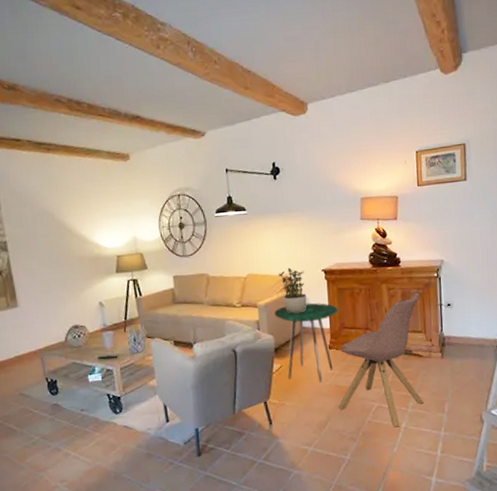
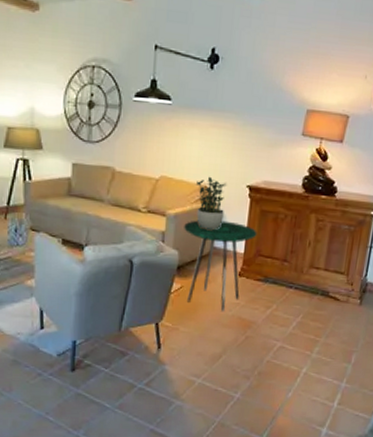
chair: present [338,293,424,428] -> none [237,229,351,372]

